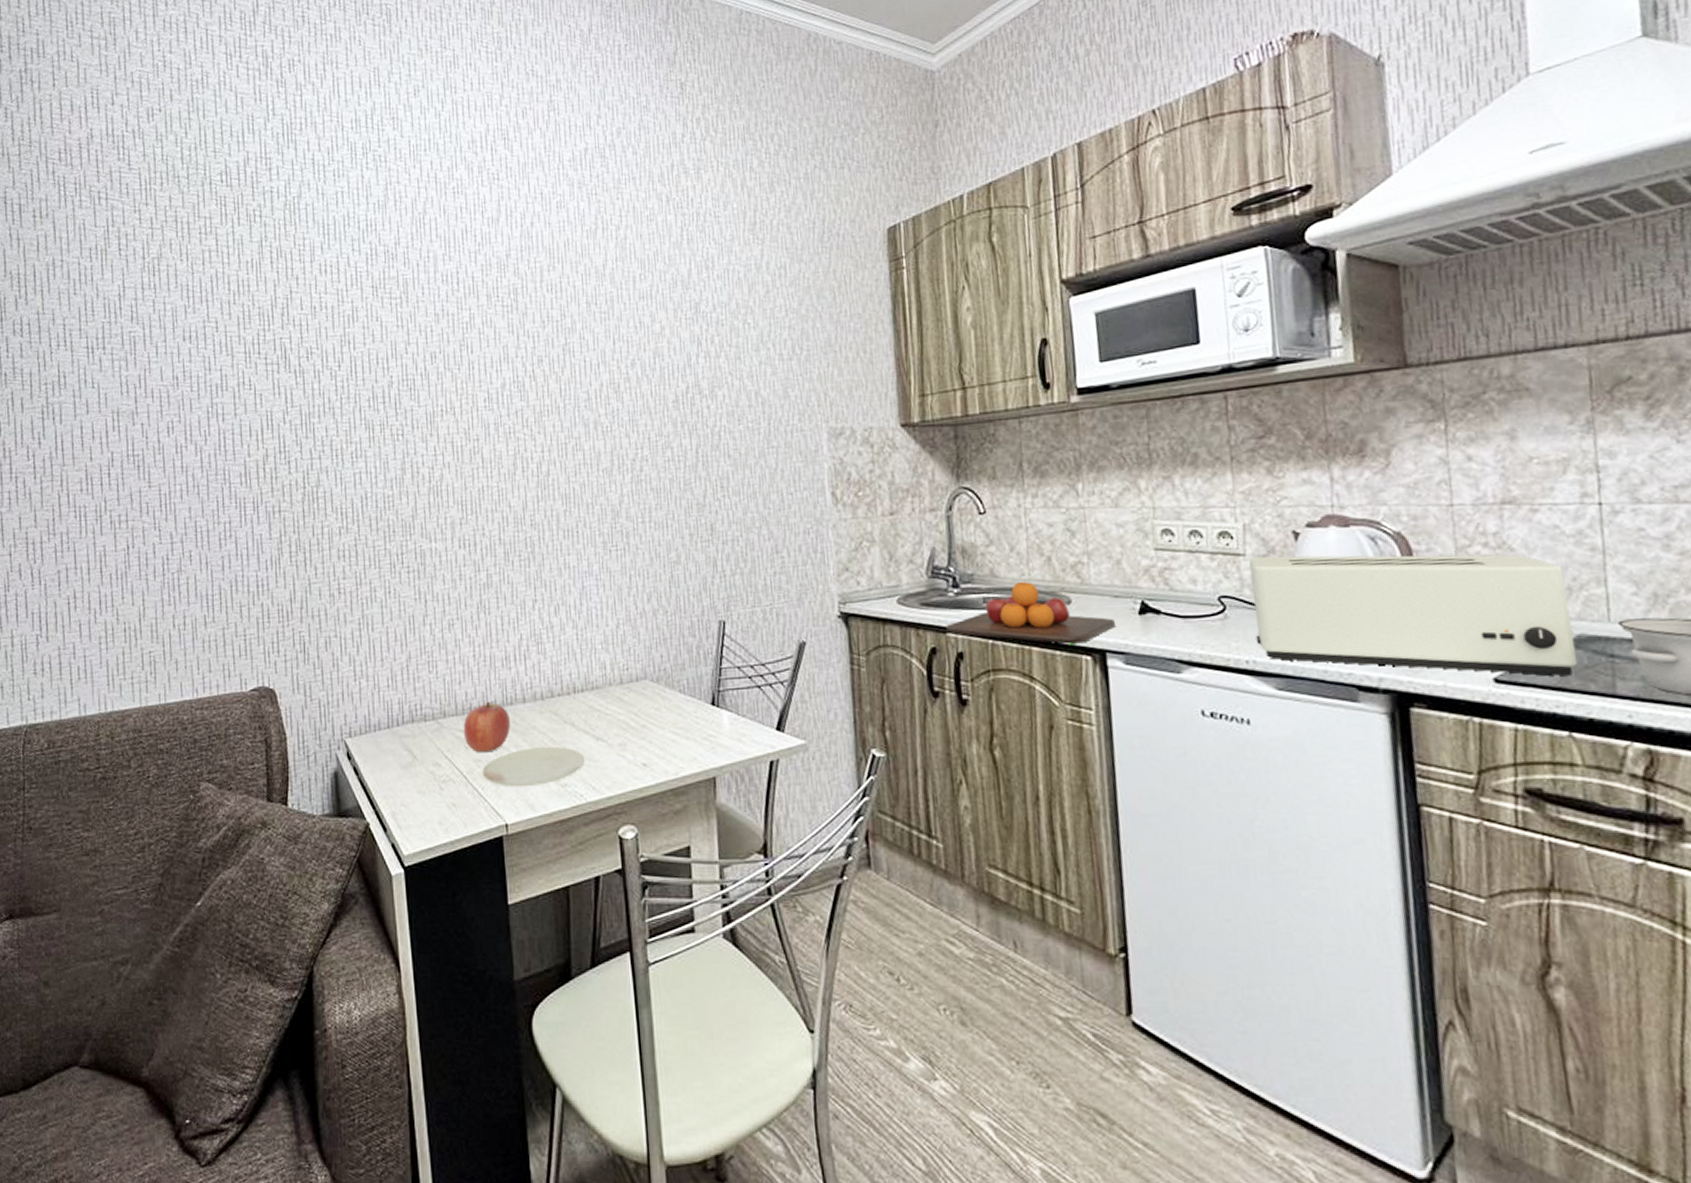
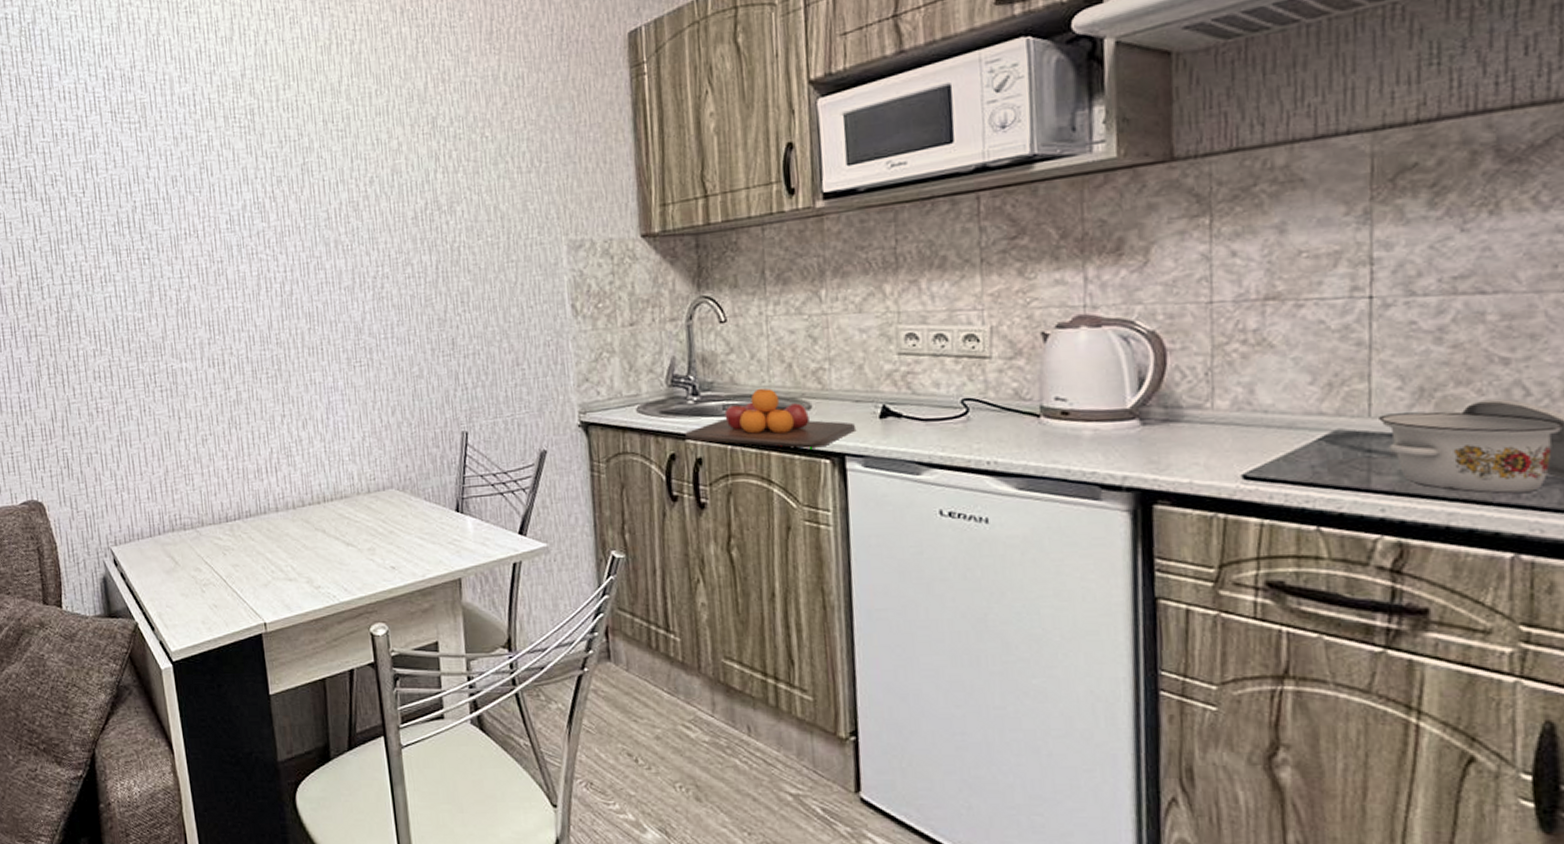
fruit: present [463,701,511,753] -> none [220,511,266,559]
plate: present [482,746,584,788] -> none [240,551,336,590]
toaster: present [1249,554,1578,677] -> none [995,351,1333,472]

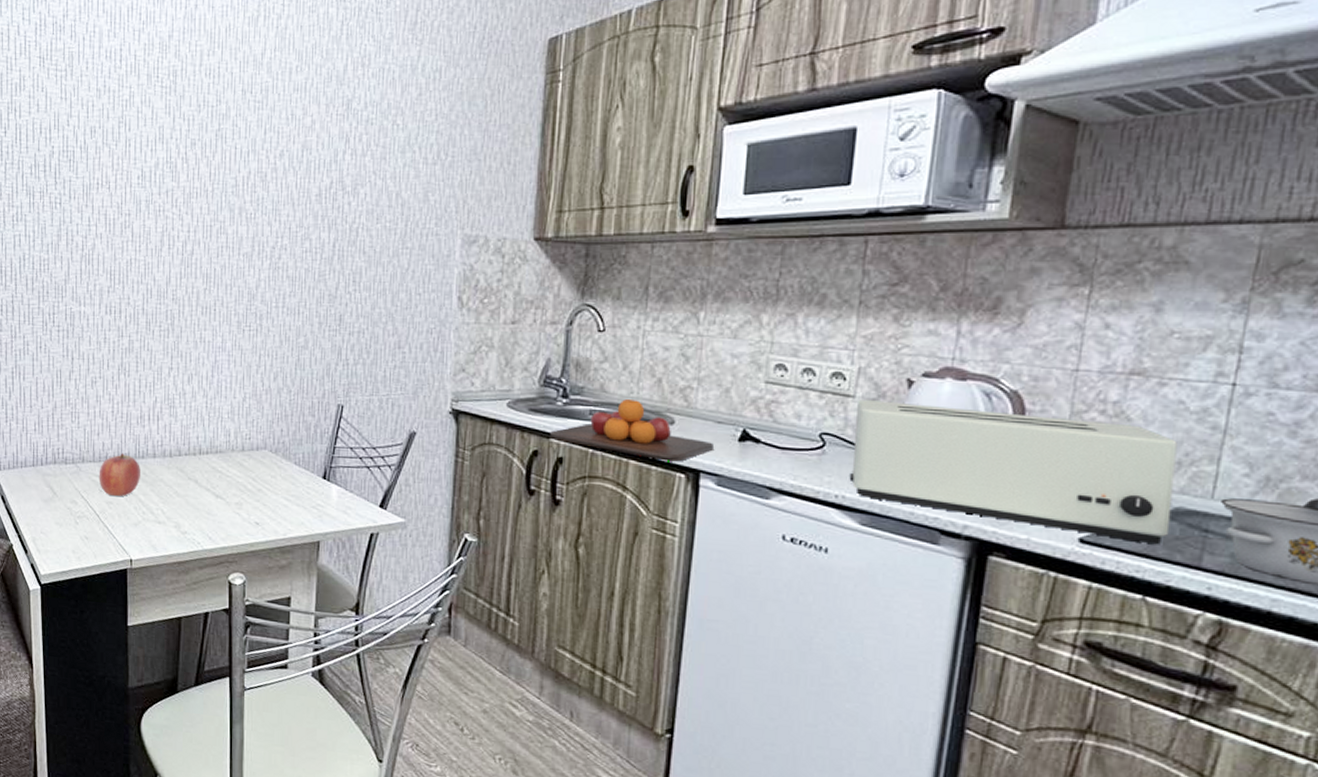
fruit: none [220,511,266,559] -> present [98,453,142,497]
toaster: none [995,351,1333,472] -> present [849,400,1178,545]

